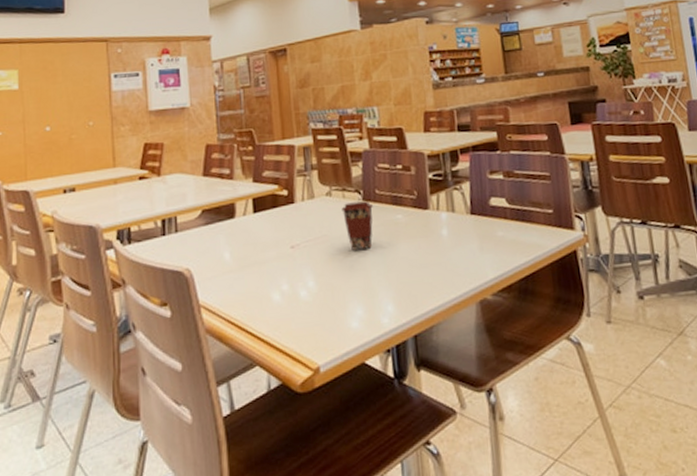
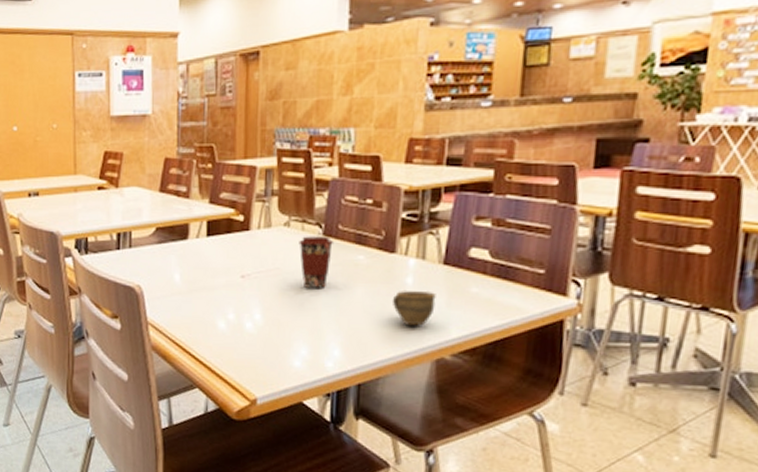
cup: none [432,240,471,273] -> present [392,289,436,326]

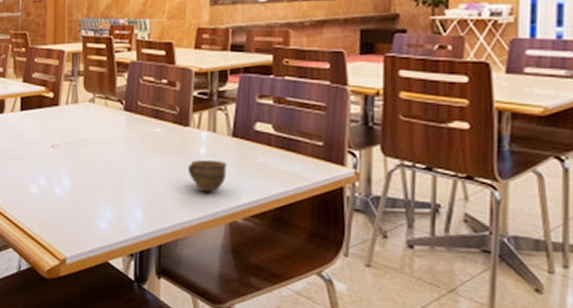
coffee cup: present [299,236,334,288] -> none [102,111,134,157]

